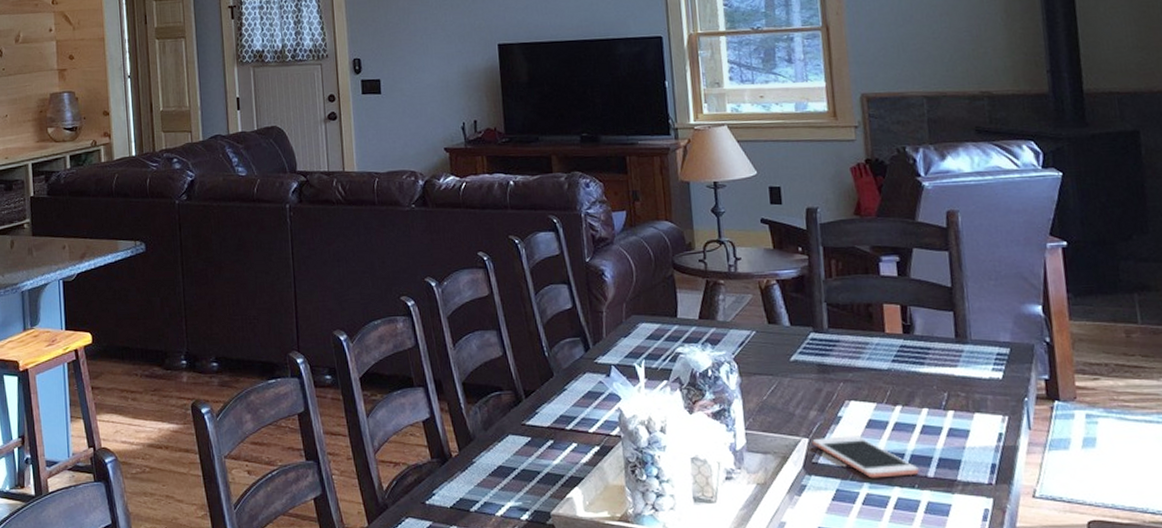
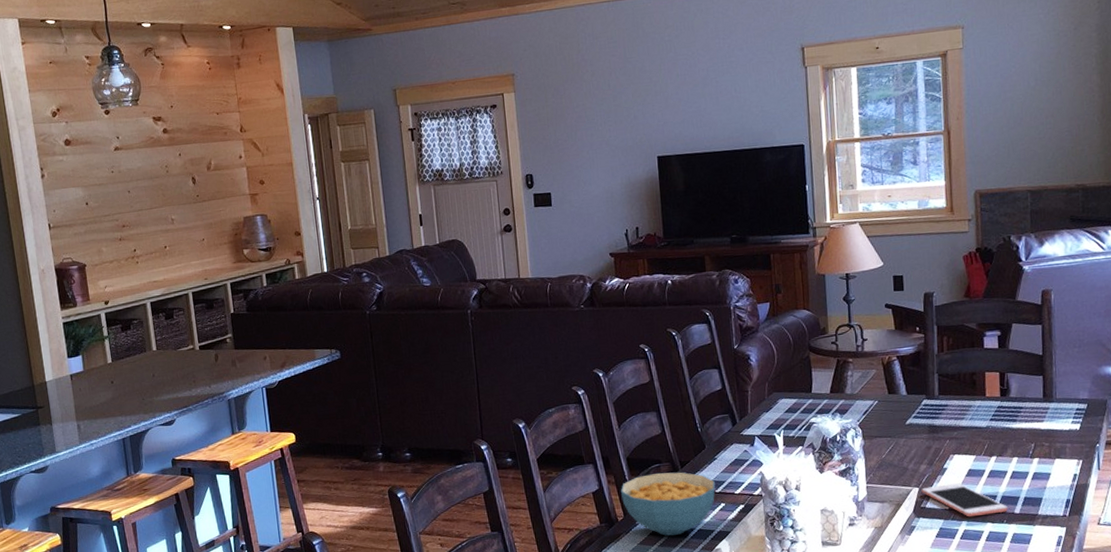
cereal bowl: none [455,402,566,479] -> present [621,472,715,536]

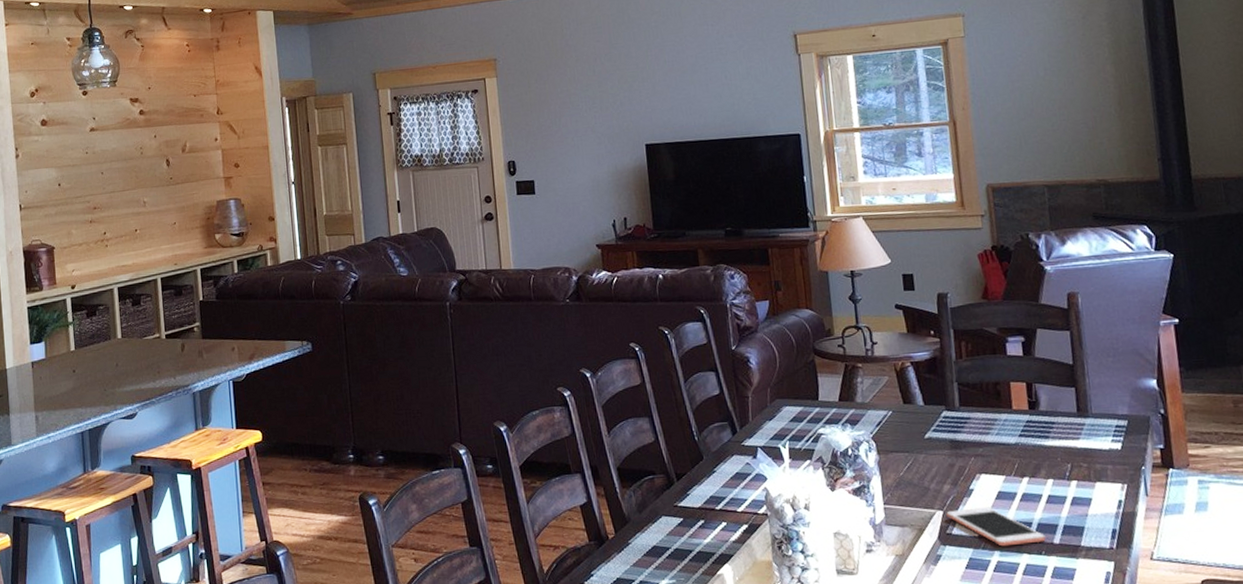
cereal bowl: present [621,472,715,536] -> none [611,485,716,558]

